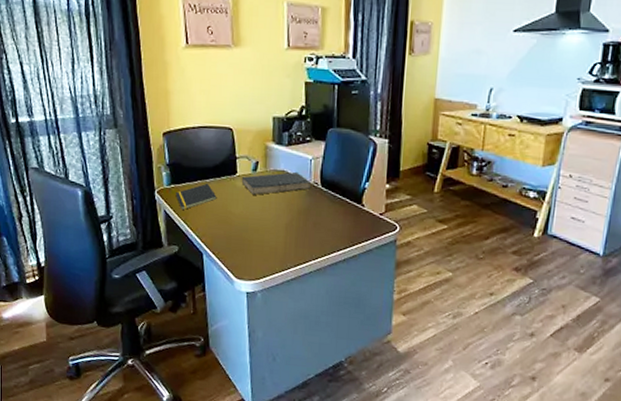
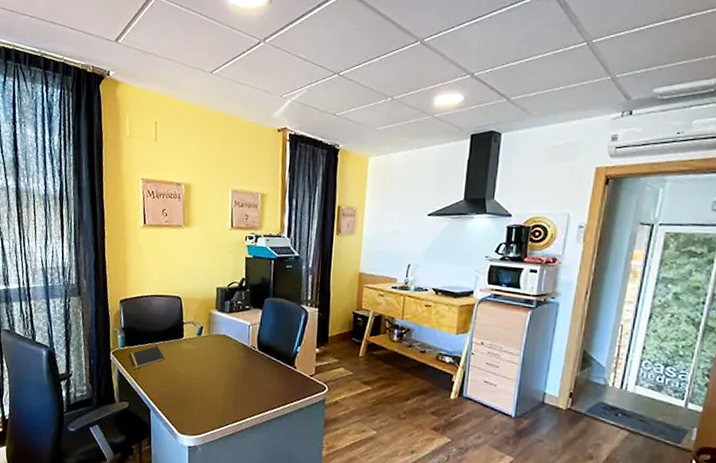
file folder: present [241,171,311,195] -> none [187,336,249,357]

